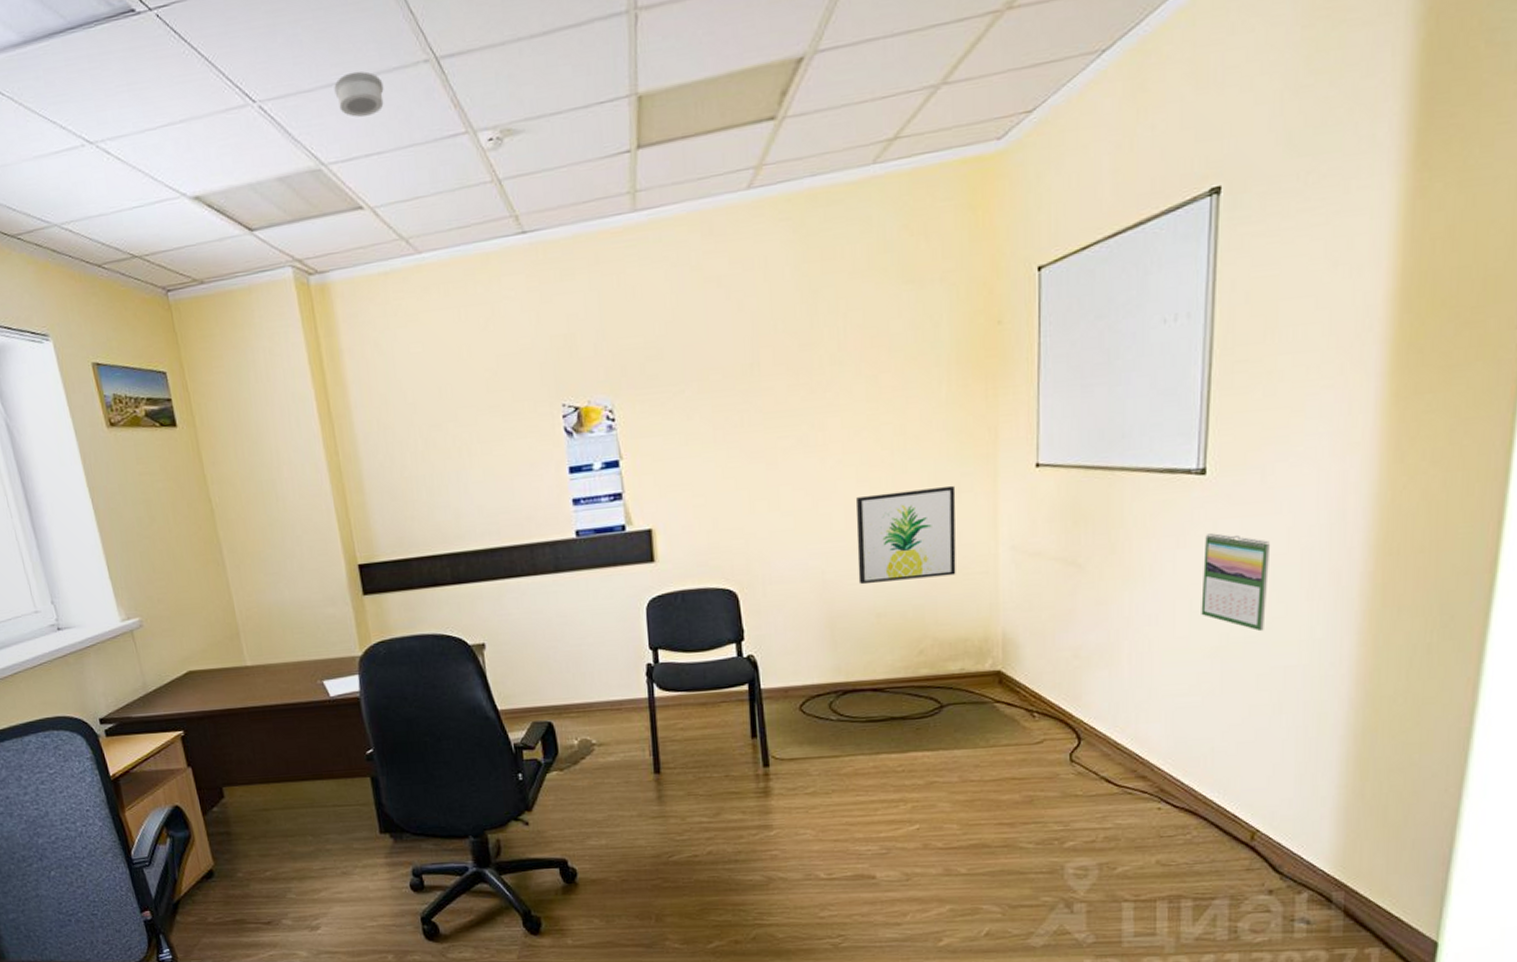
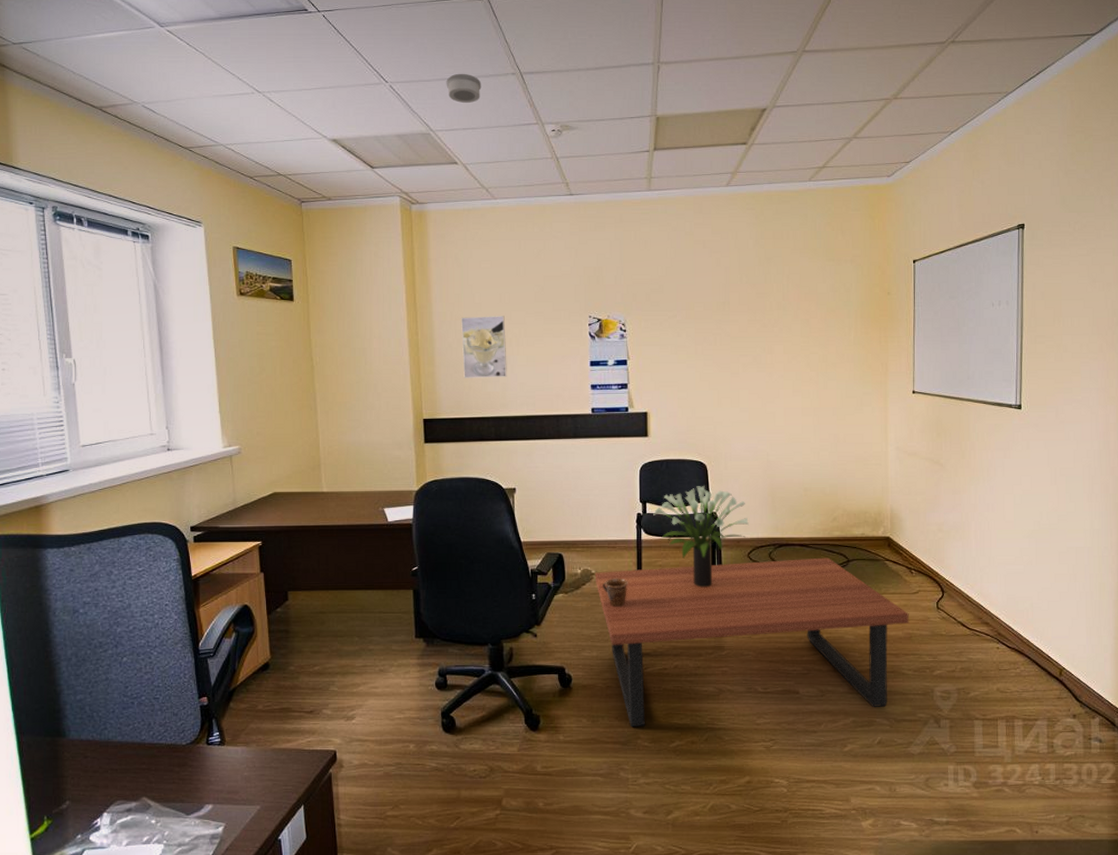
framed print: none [392,417,460,507] -> present [461,316,507,378]
coffee table: none [596,703,1030,927] -> present [594,557,909,727]
mug: none [607,747,641,784] -> present [602,577,628,607]
potted plant: none [668,621,800,754] -> present [653,486,749,588]
wall art: present [855,485,956,585] -> none [792,400,860,466]
calendar: present [1201,533,1271,632] -> none [1021,450,1064,522]

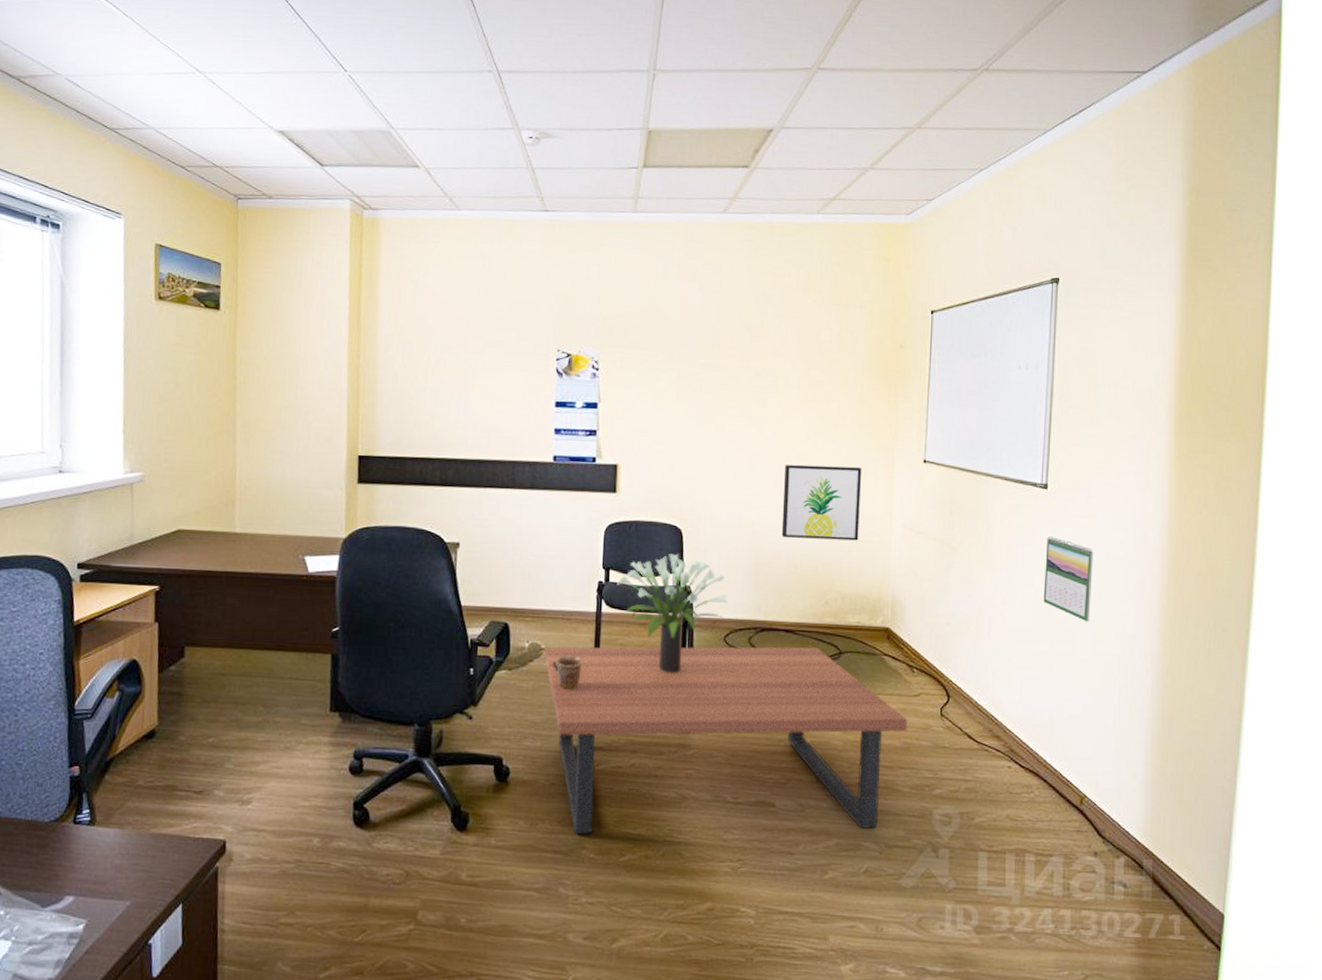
smoke detector: present [446,73,482,103] -> none [413,66,453,100]
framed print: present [461,316,507,378] -> none [408,341,461,413]
wall art: none [792,400,860,466] -> present [781,464,862,541]
calendar: none [1021,450,1064,522] -> present [1043,536,1094,623]

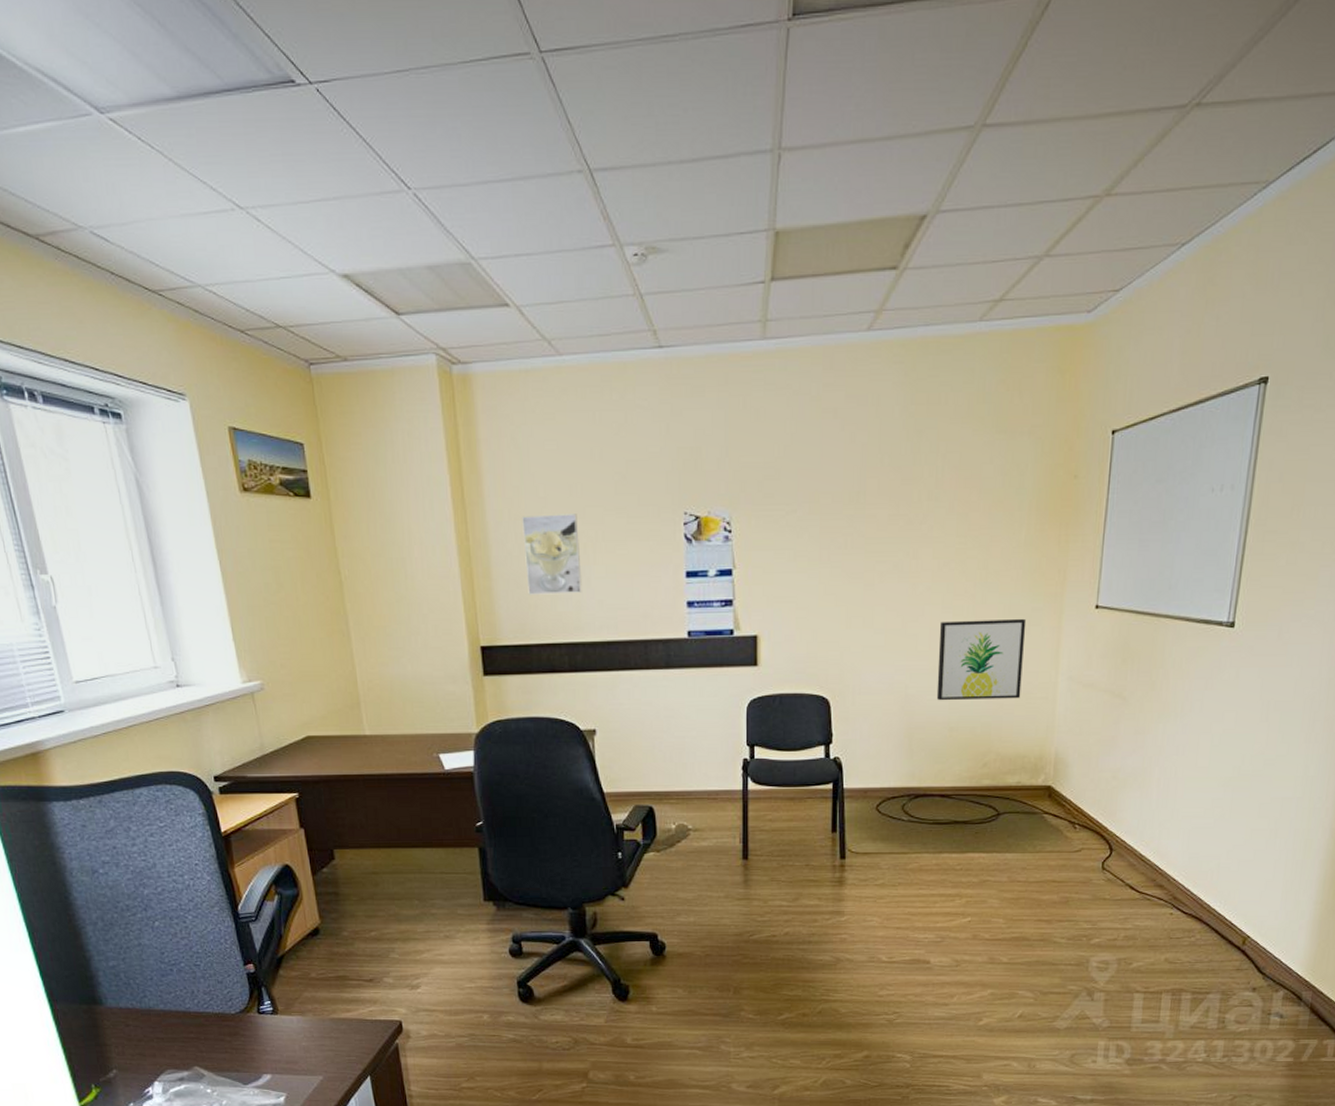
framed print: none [408,341,461,413] -> present [522,514,582,595]
coffee table: present [544,647,908,835] -> none [692,810,1068,999]
mug: present [553,655,583,690] -> none [701,834,732,867]
potted plant: present [617,554,727,674] -> none [763,726,879,845]
calendar: present [1043,536,1094,623] -> none [1220,679,1281,767]

